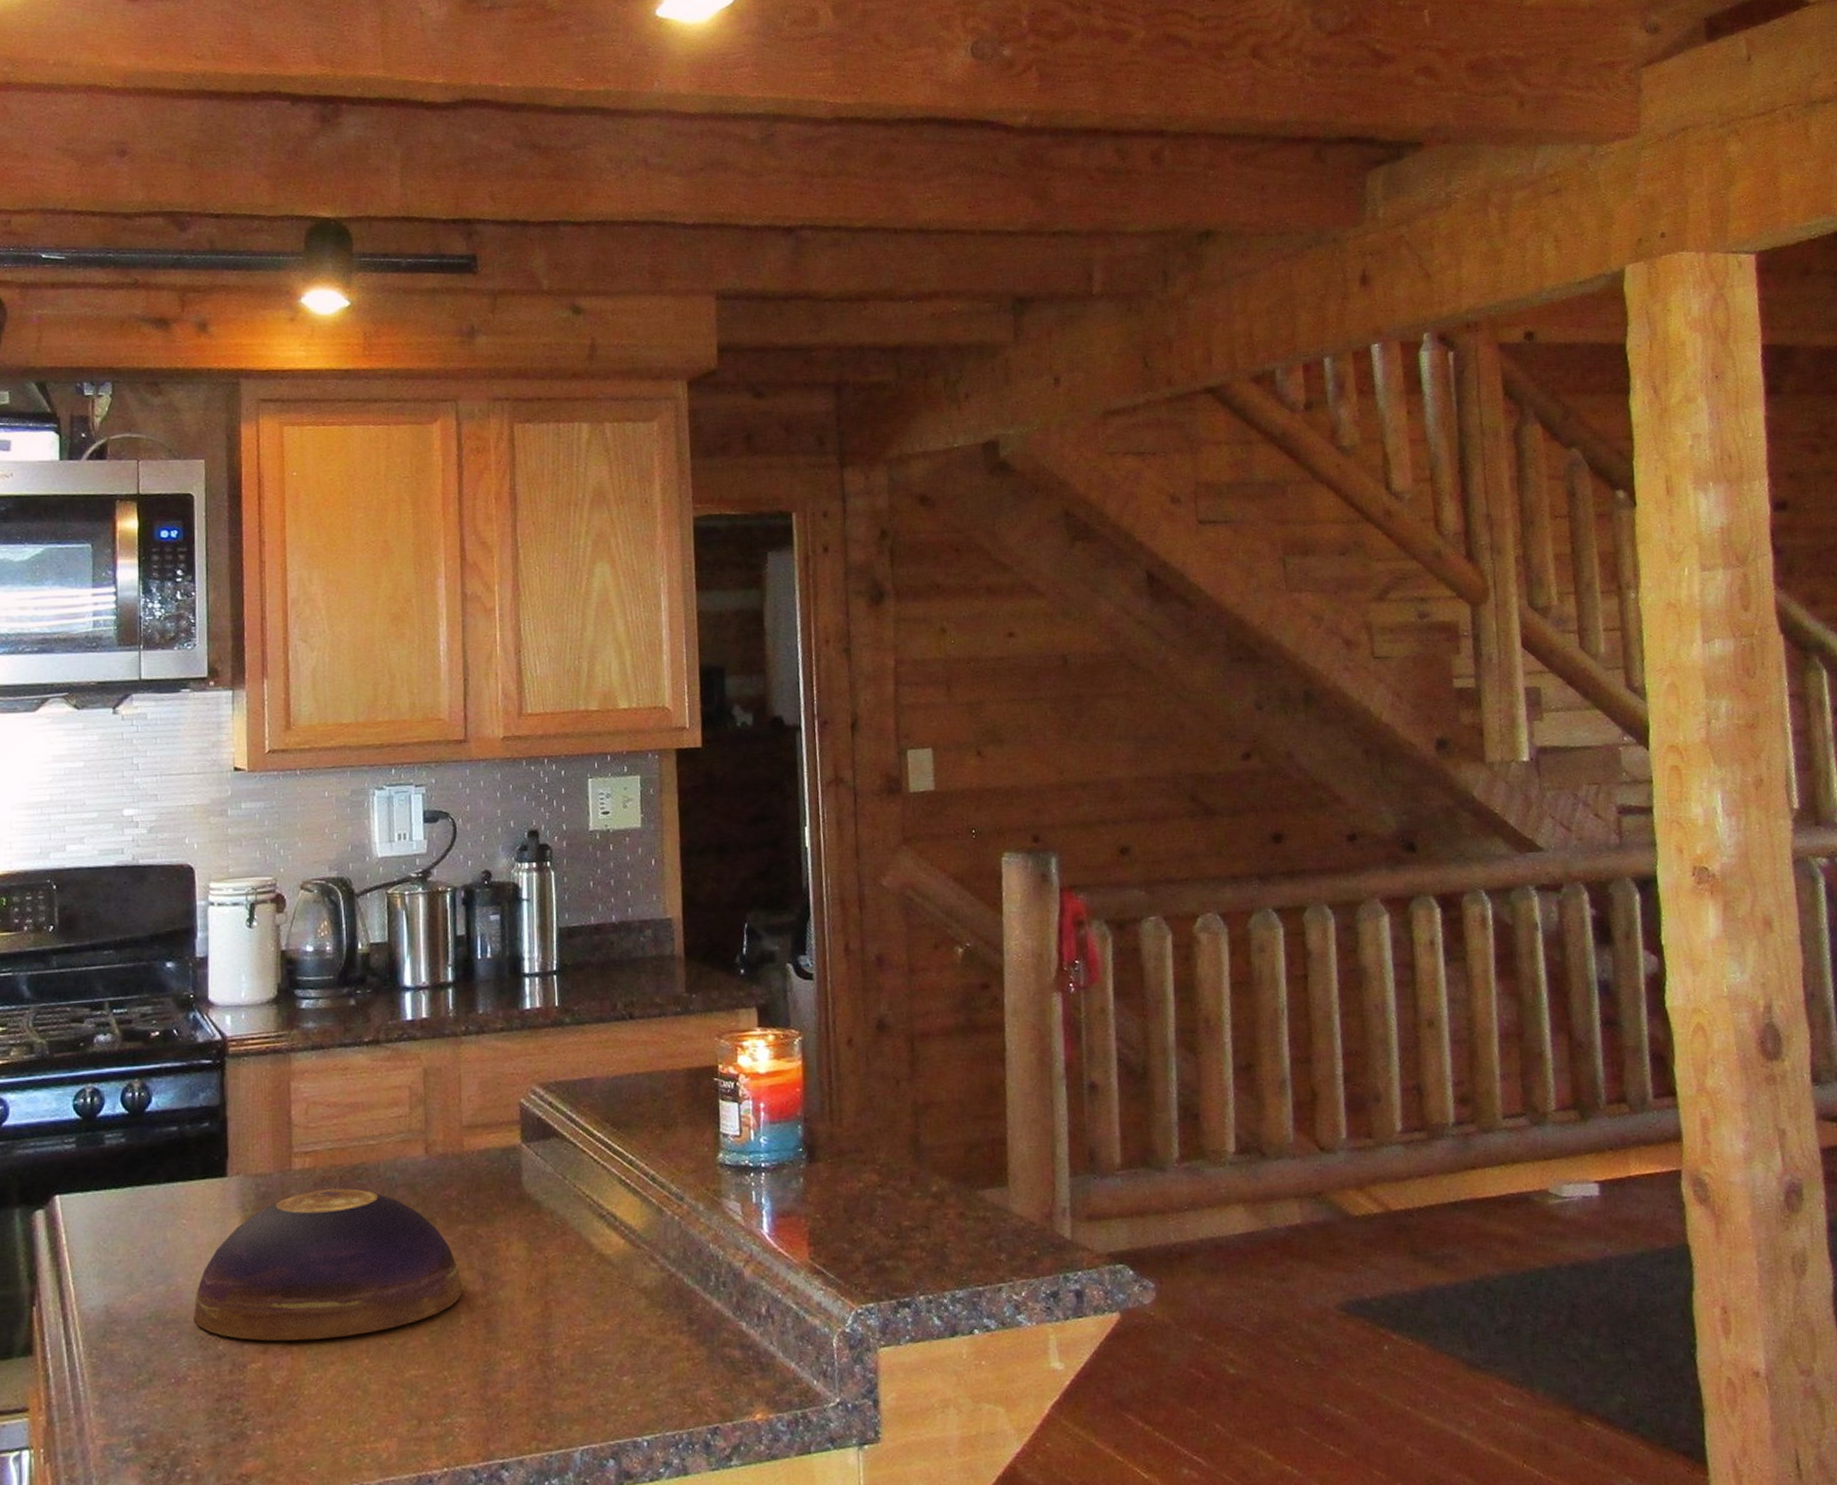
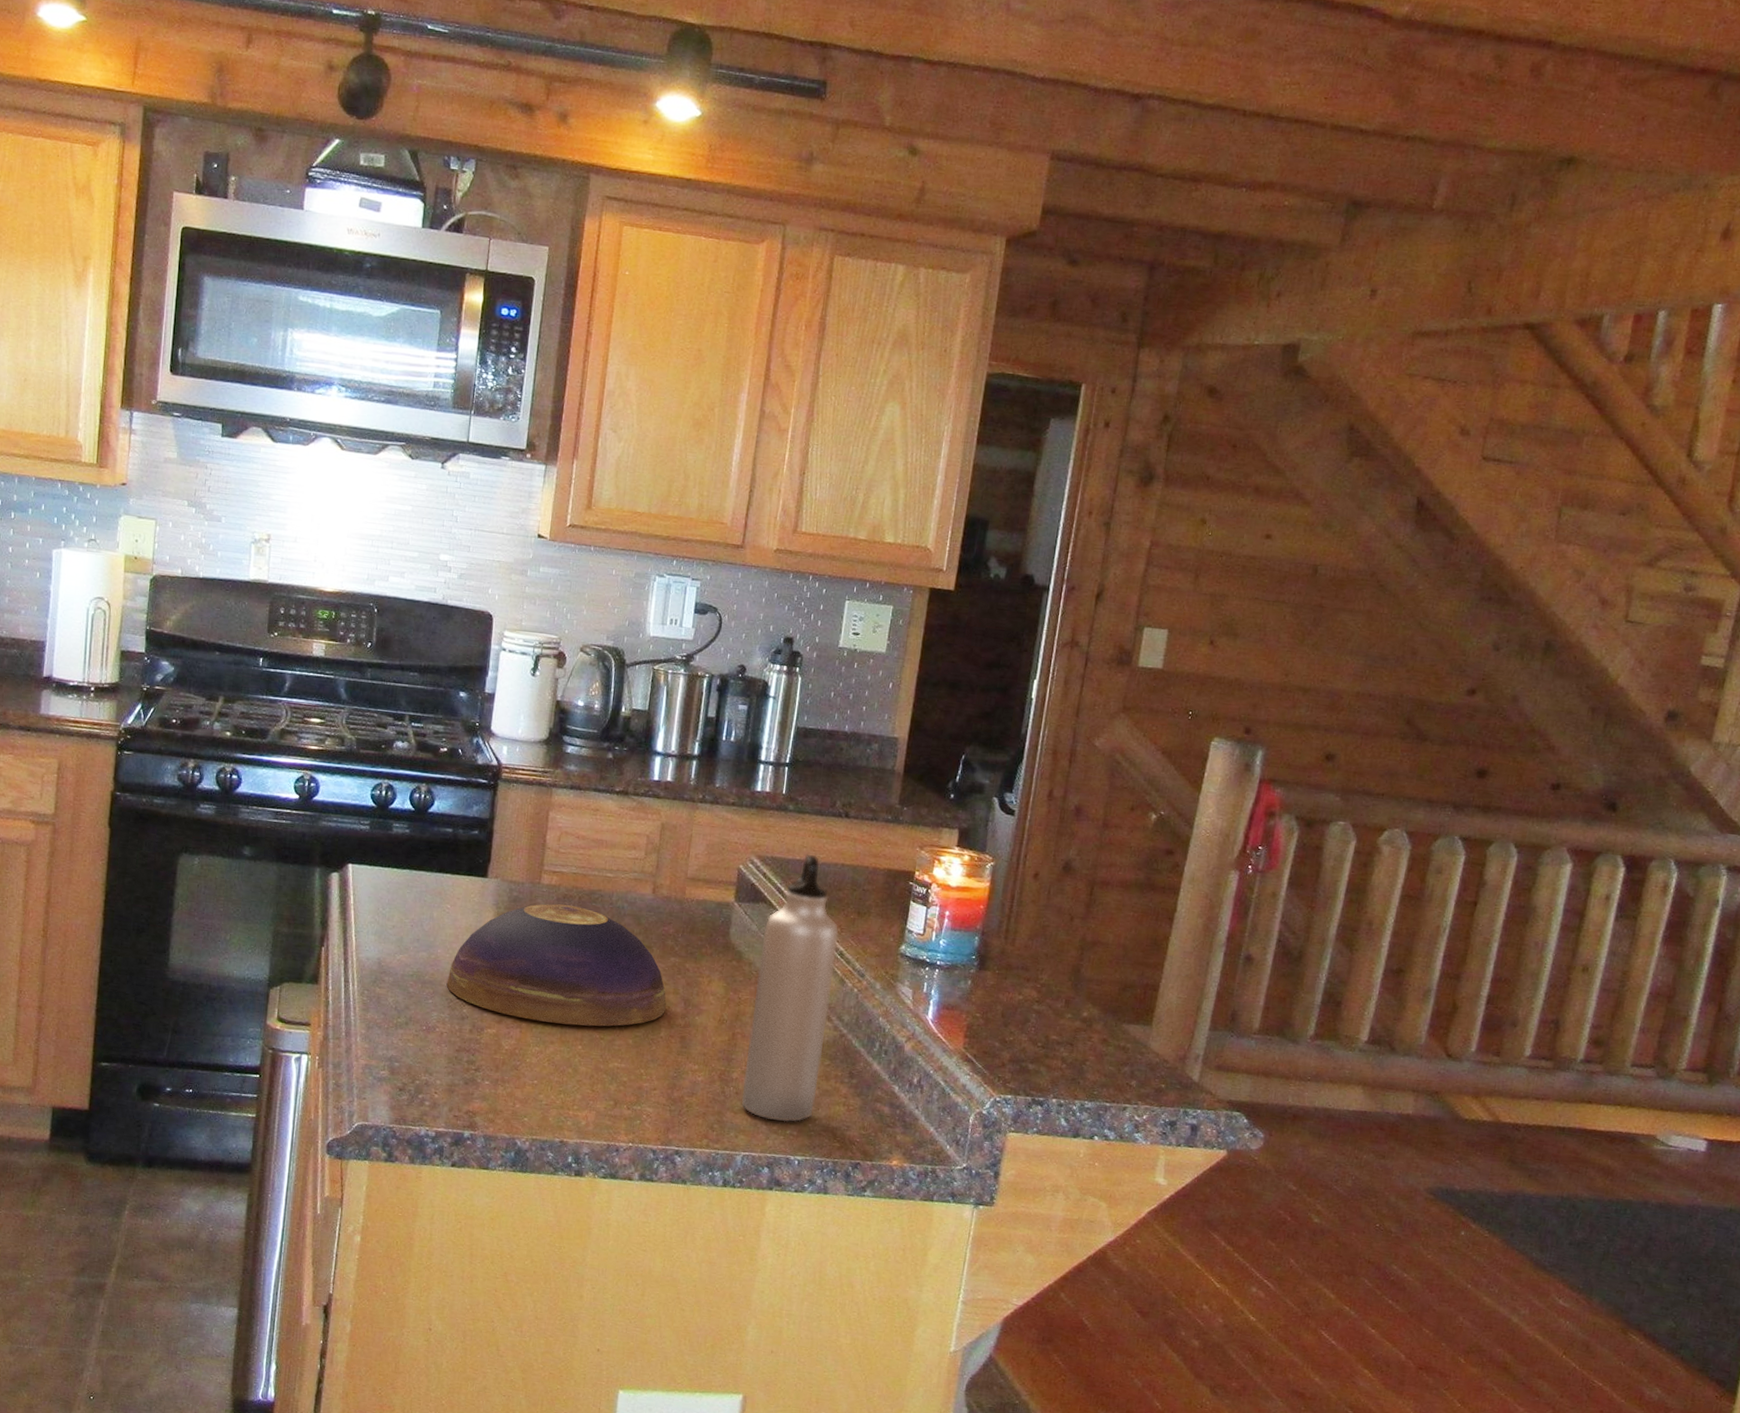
water bottle: none [560,1069,655,1400] -> present [741,854,839,1123]

